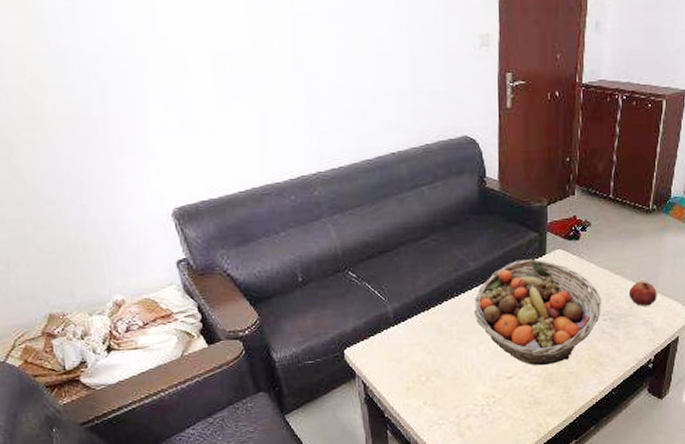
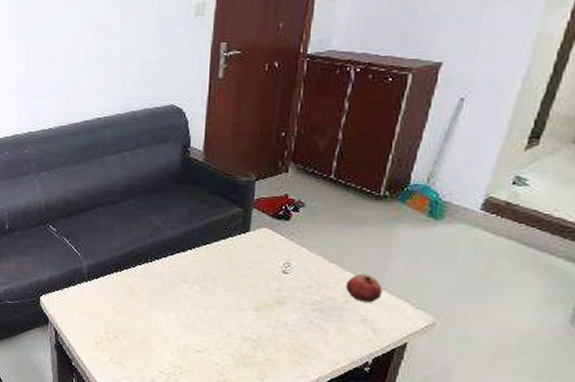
fruit basket: present [473,259,602,366] -> none [166,234,311,347]

